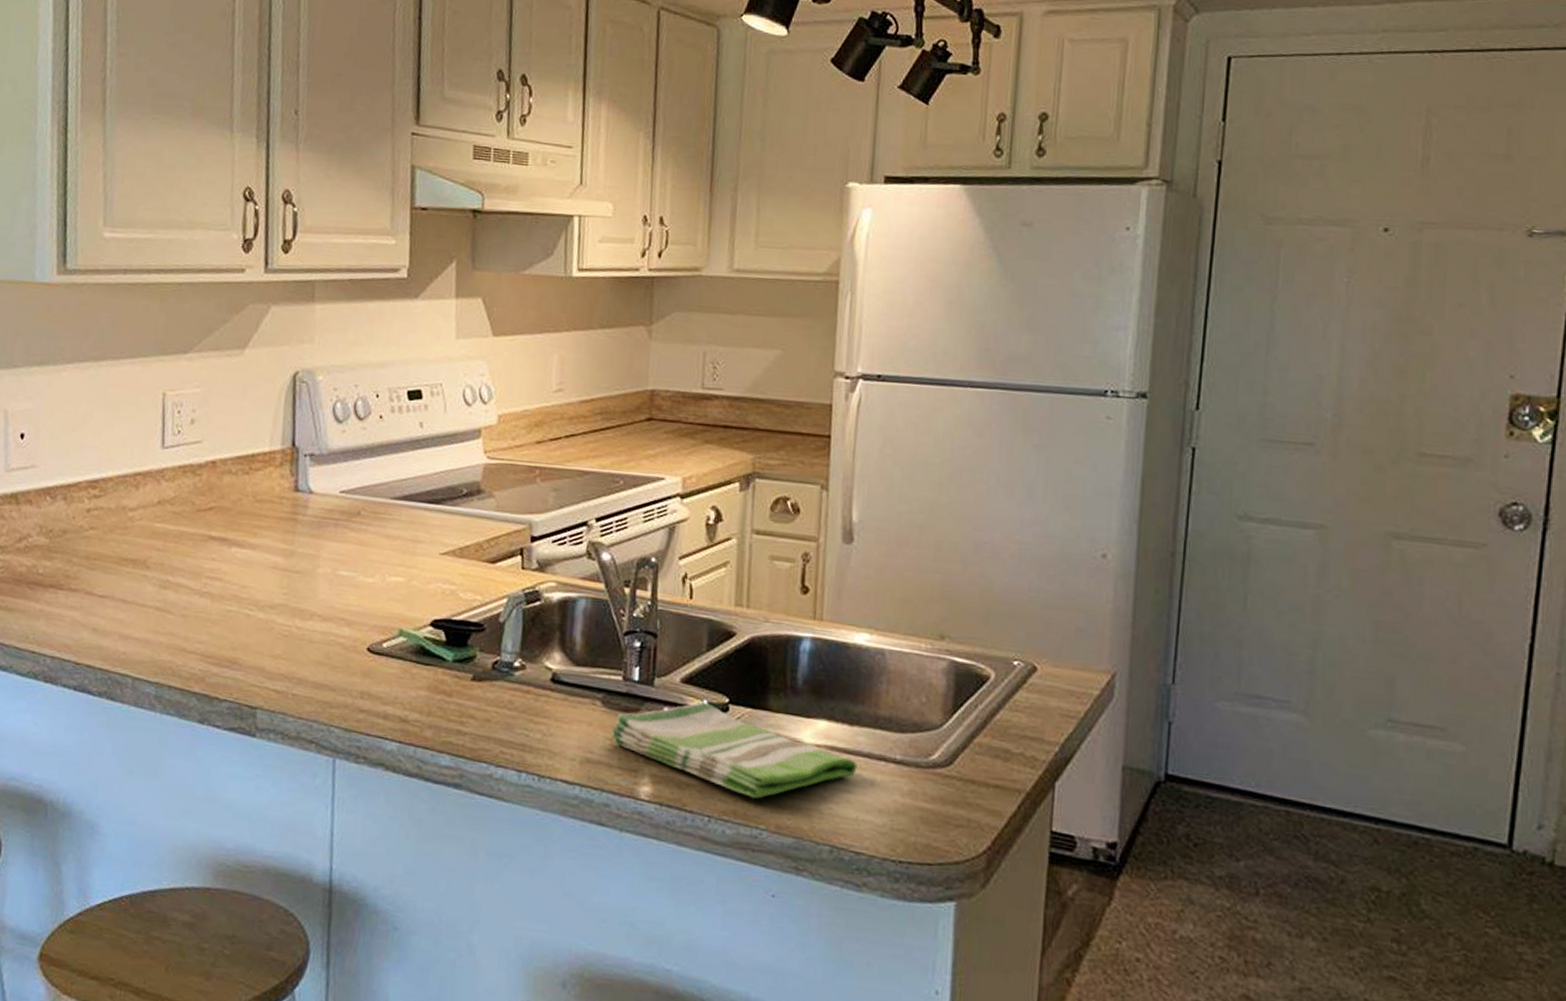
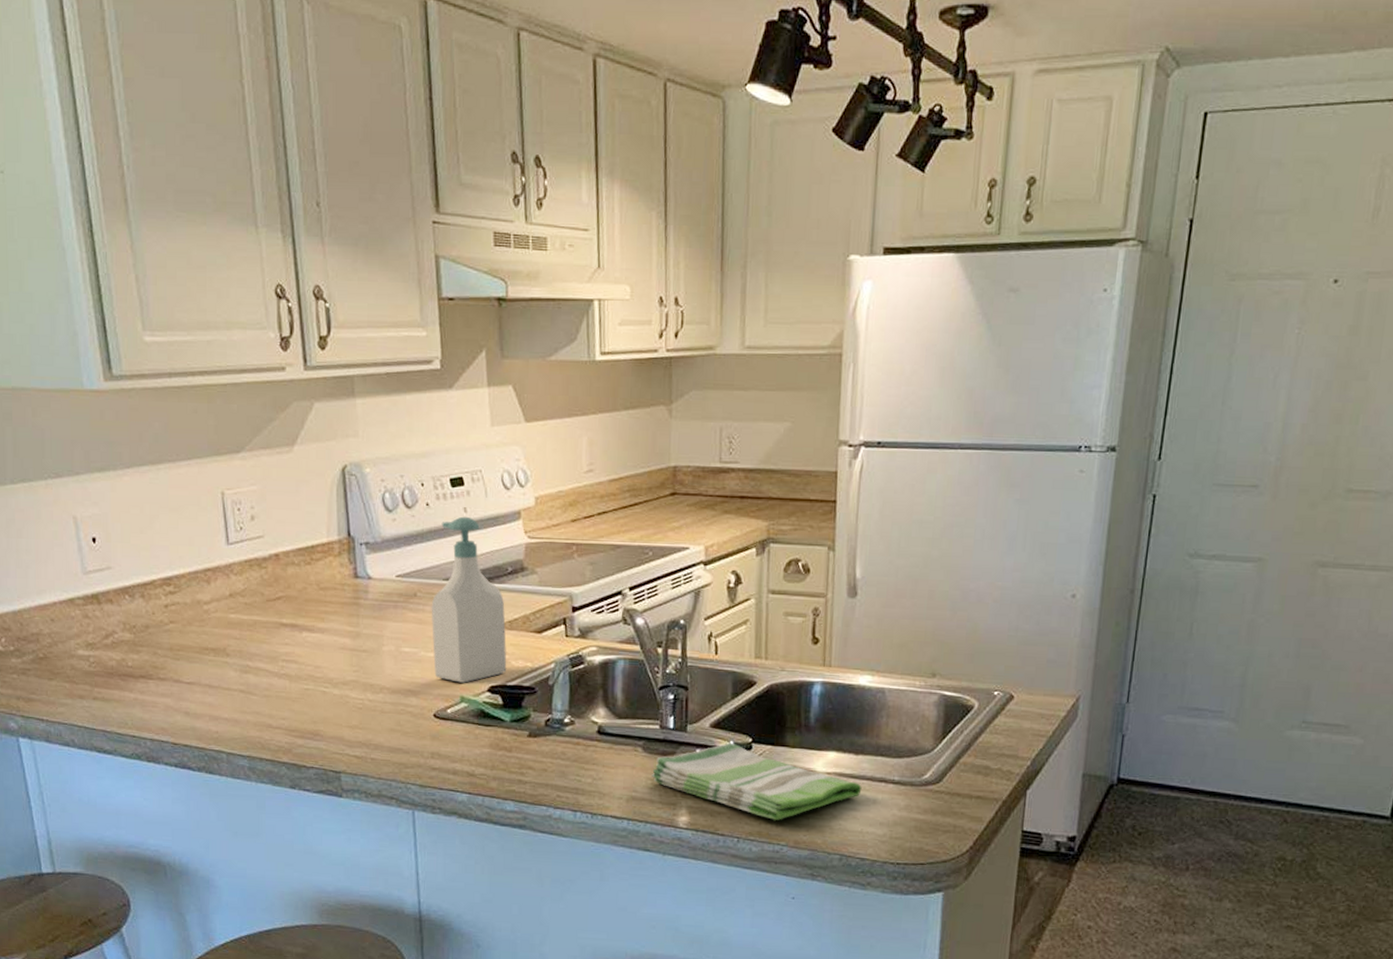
soap bottle: none [372,431,457,615] -> present [431,516,507,683]

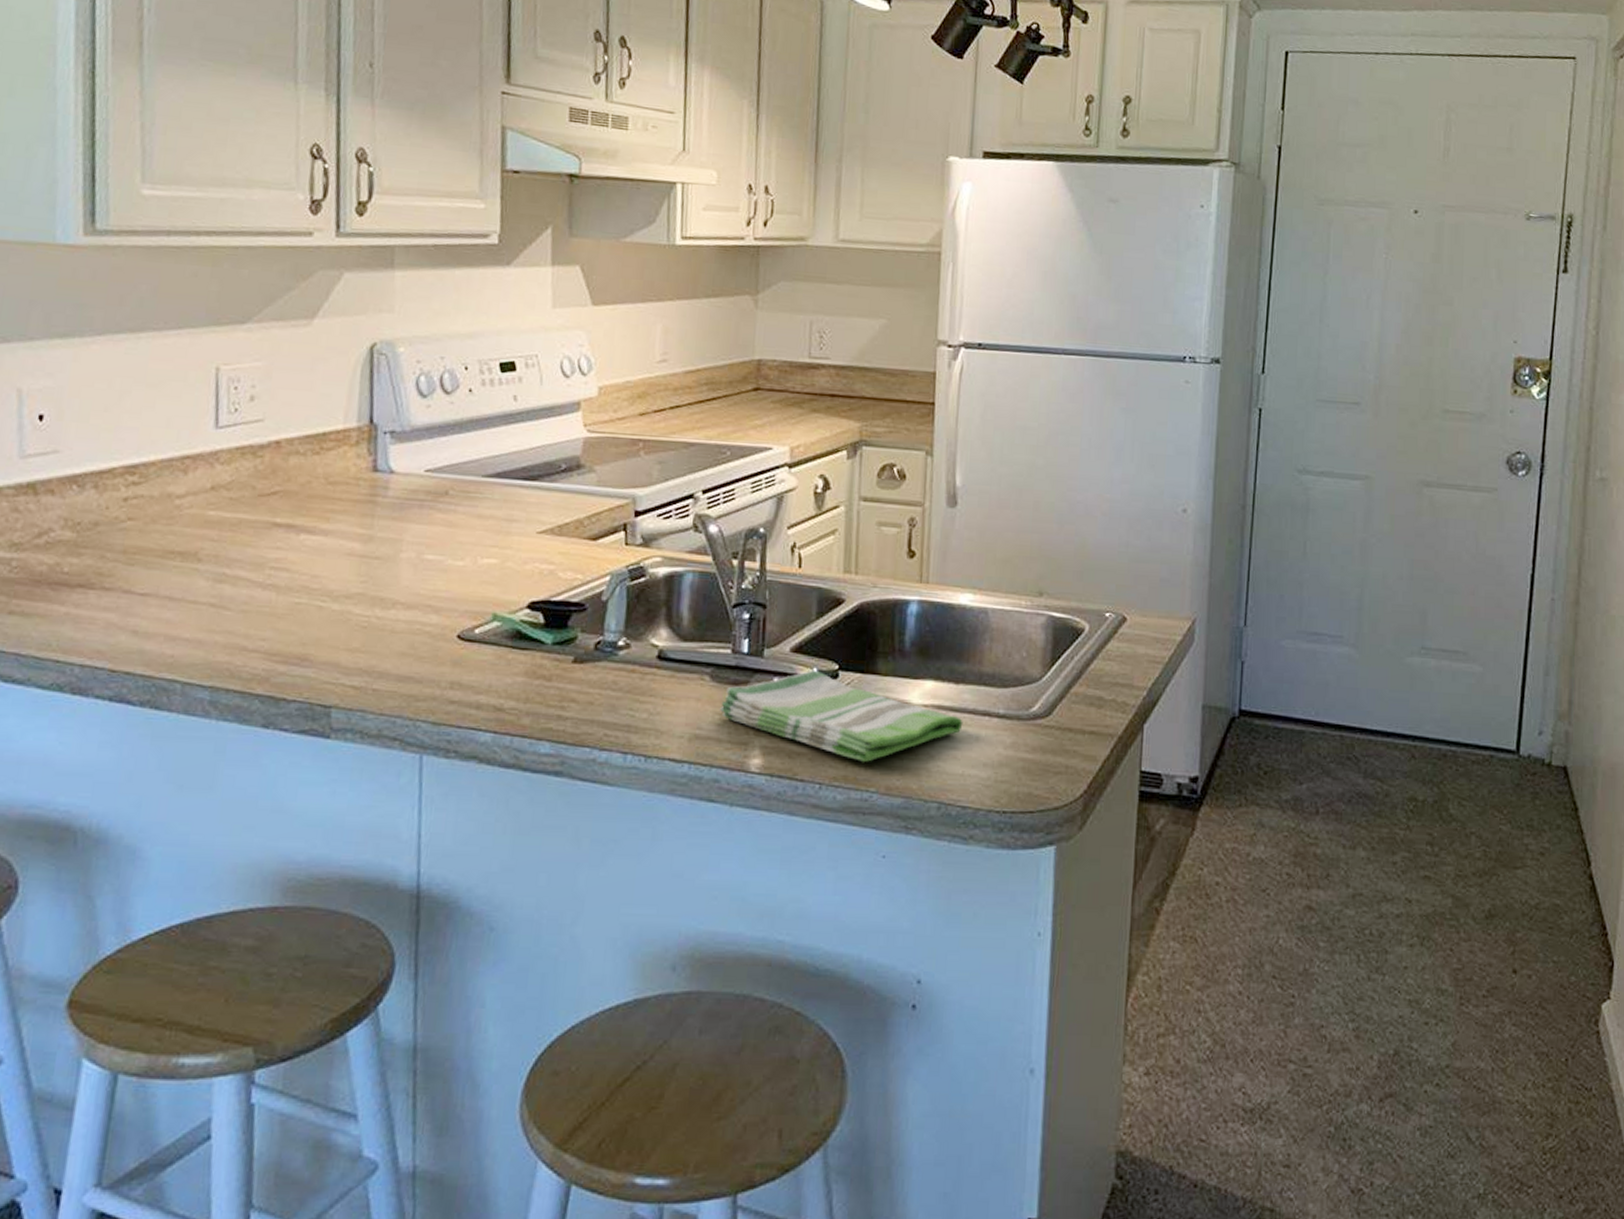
soap bottle: present [431,516,507,683] -> none [462,405,555,598]

